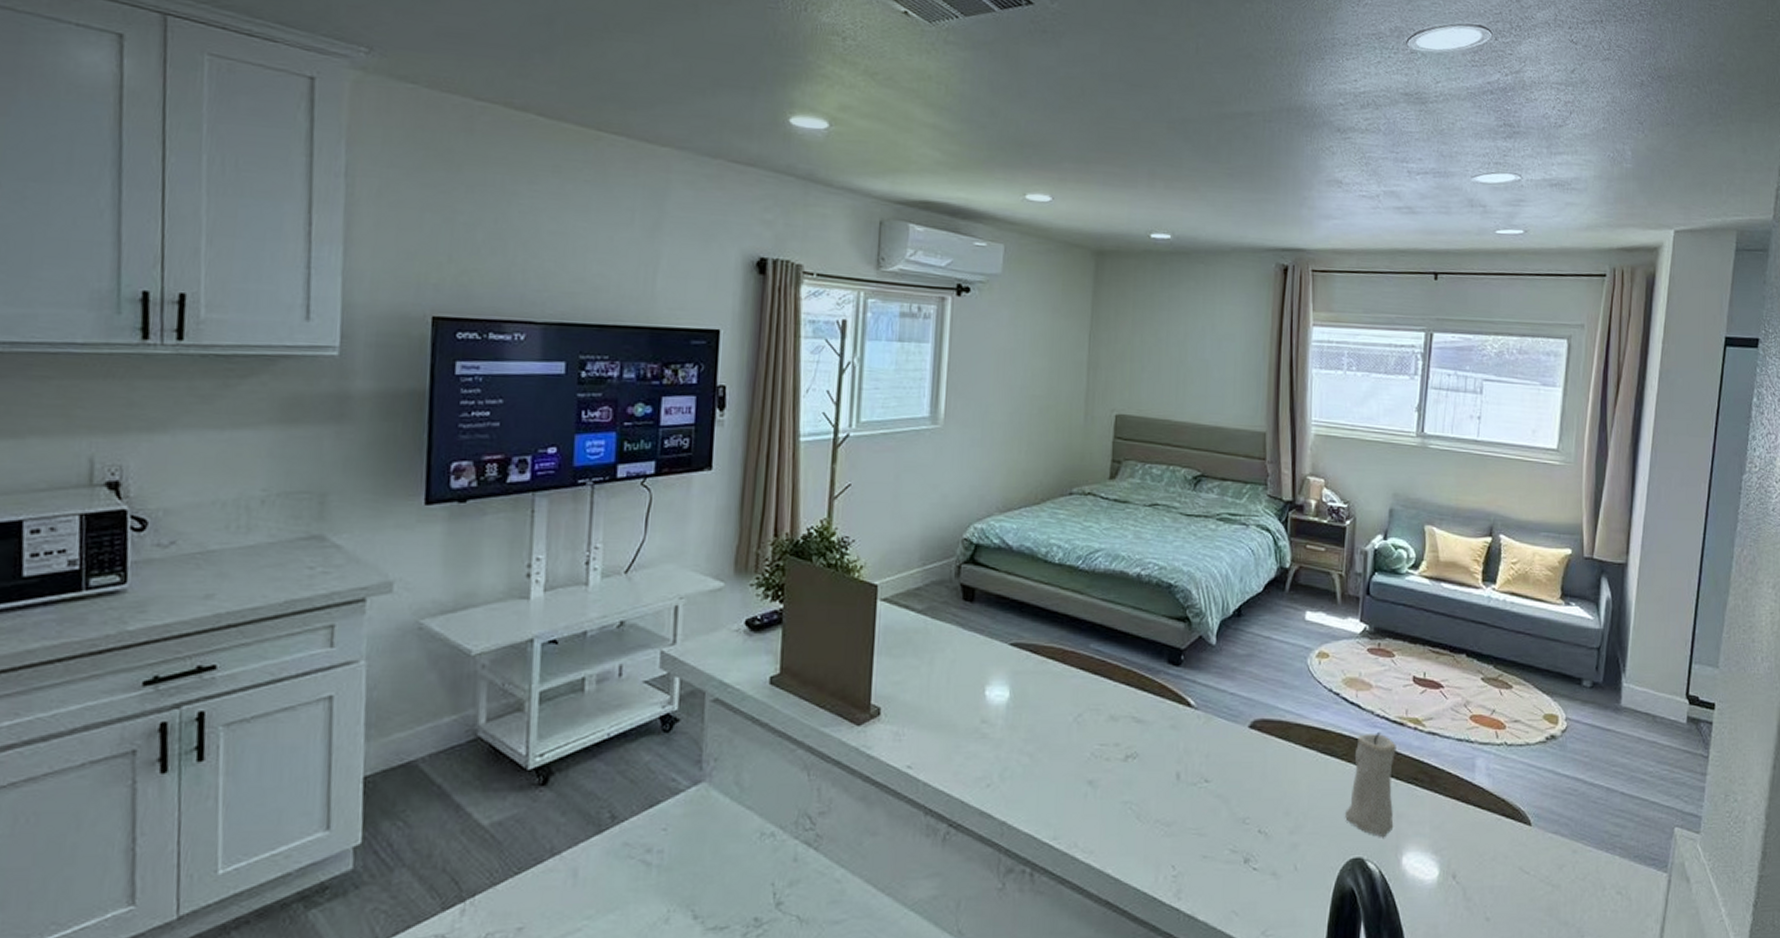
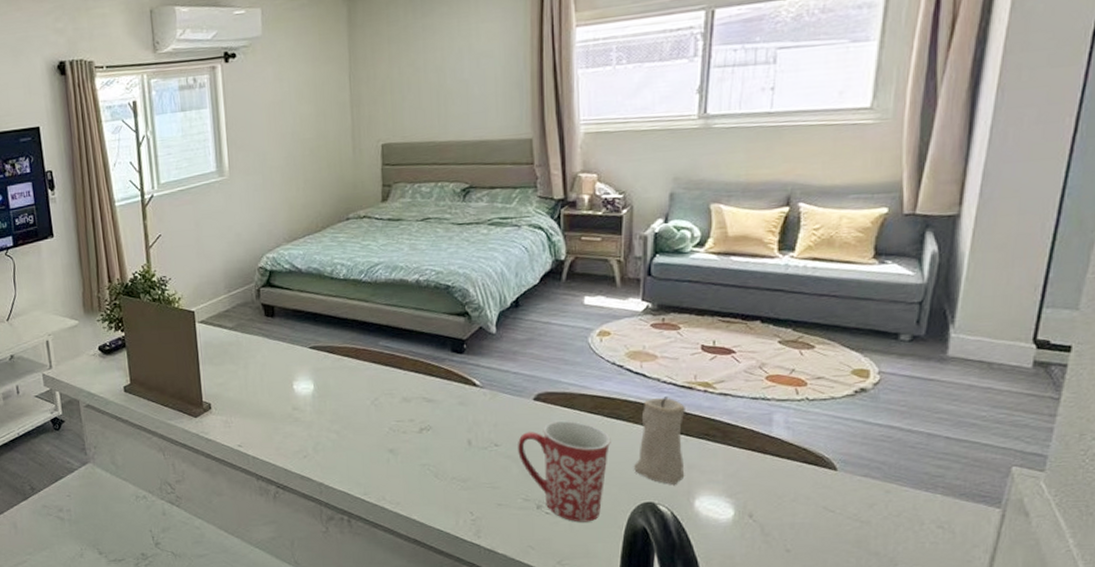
mug: none [1229,754,1324,881] -> present [518,420,611,522]

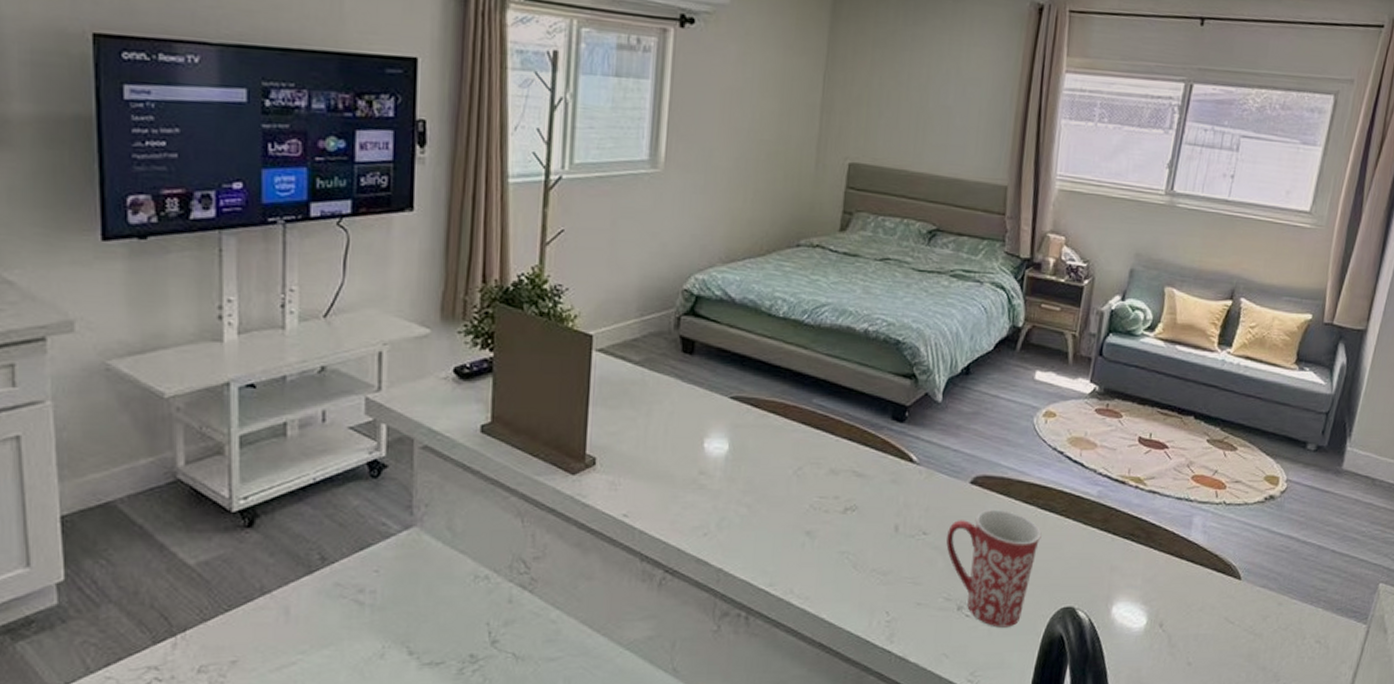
candle: present [634,397,685,486] -> none [1060,490,1116,589]

